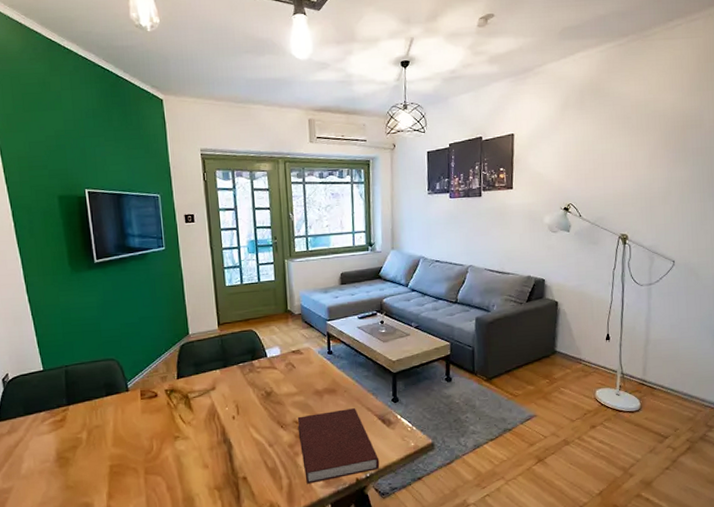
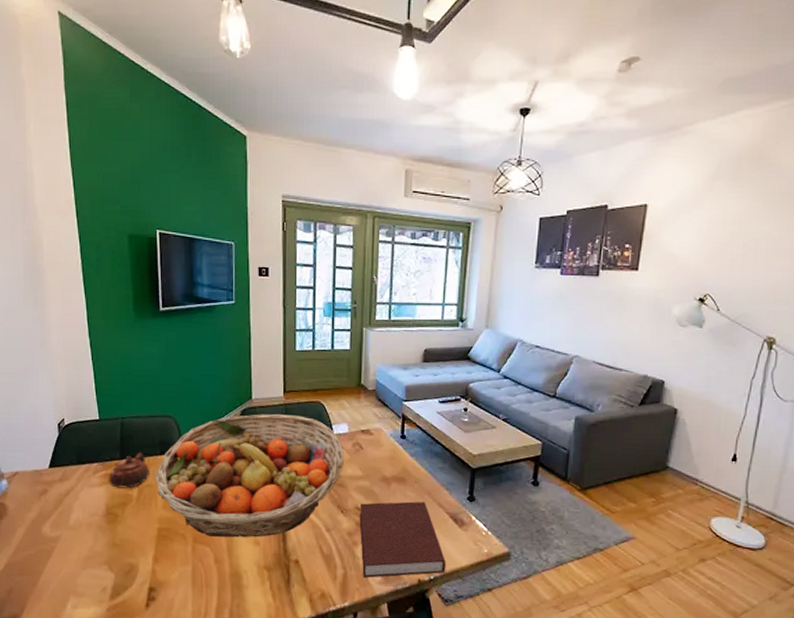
teapot: none [57,396,98,433] -> present [109,452,150,489]
fruit basket: none [103,344,279,466] -> present [155,413,344,538]

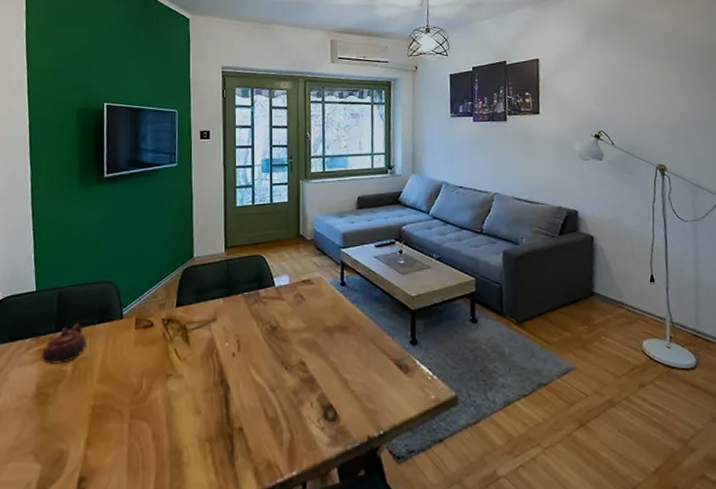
fruit basket: present [155,413,344,538] -> none [92,270,286,409]
notebook: present [359,501,446,578] -> none [304,350,395,440]

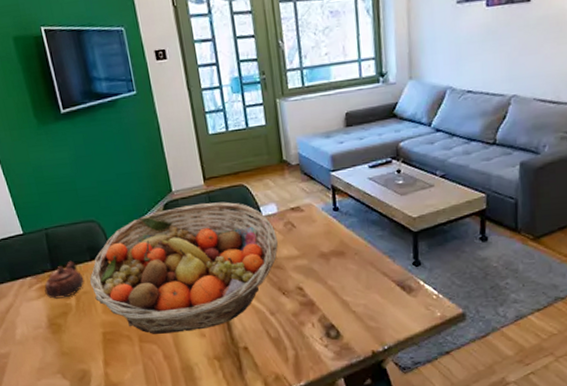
fruit basket: none [92,270,286,409] -> present [89,202,278,334]

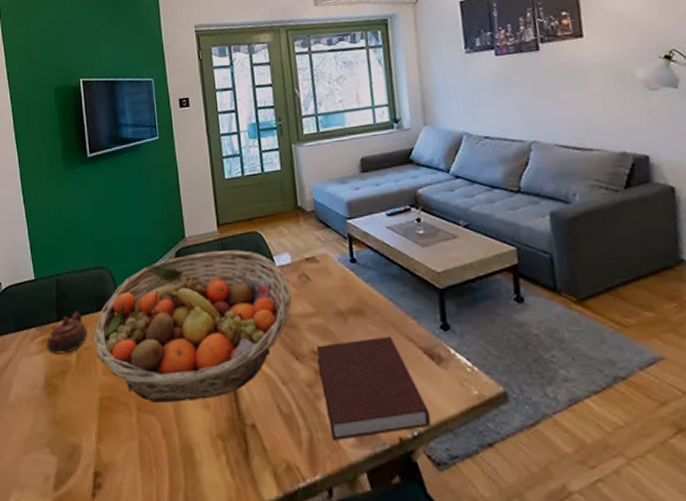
notebook: none [301,273,400,356] -> present [316,337,431,440]

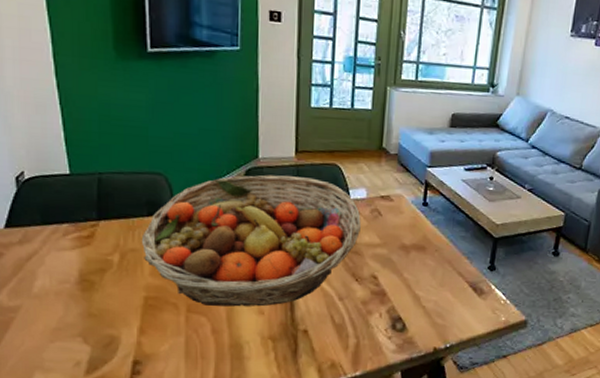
teapot: present [46,310,88,354] -> none [83,212,135,253]
notebook: present [316,337,431,440] -> none [375,270,463,347]

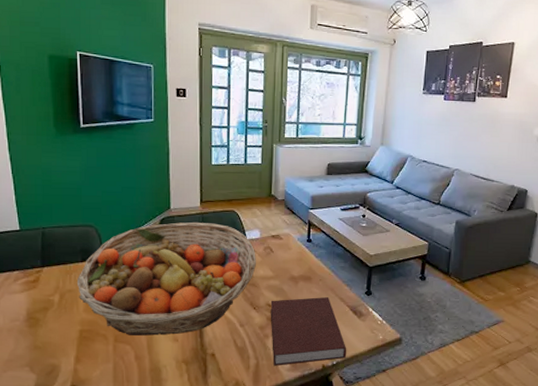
notebook: none [375,270,463,347] -> present [270,297,347,366]

